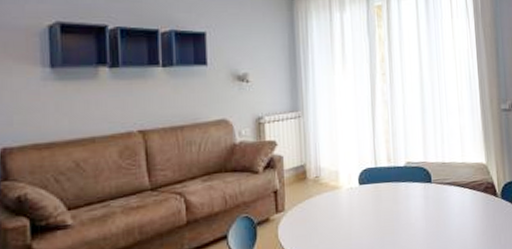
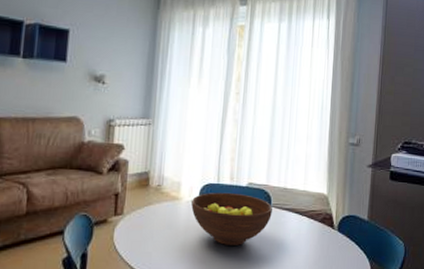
fruit bowl: none [352,174,434,228] -> present [191,192,272,245]

